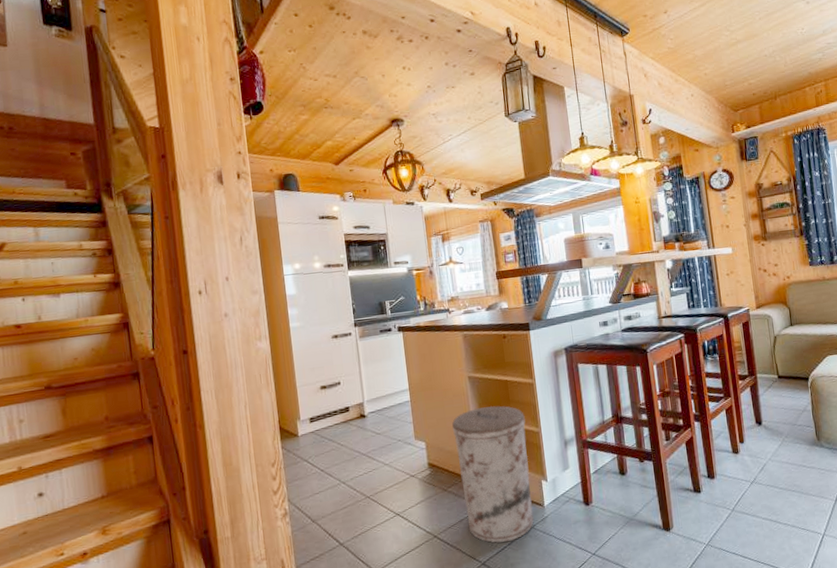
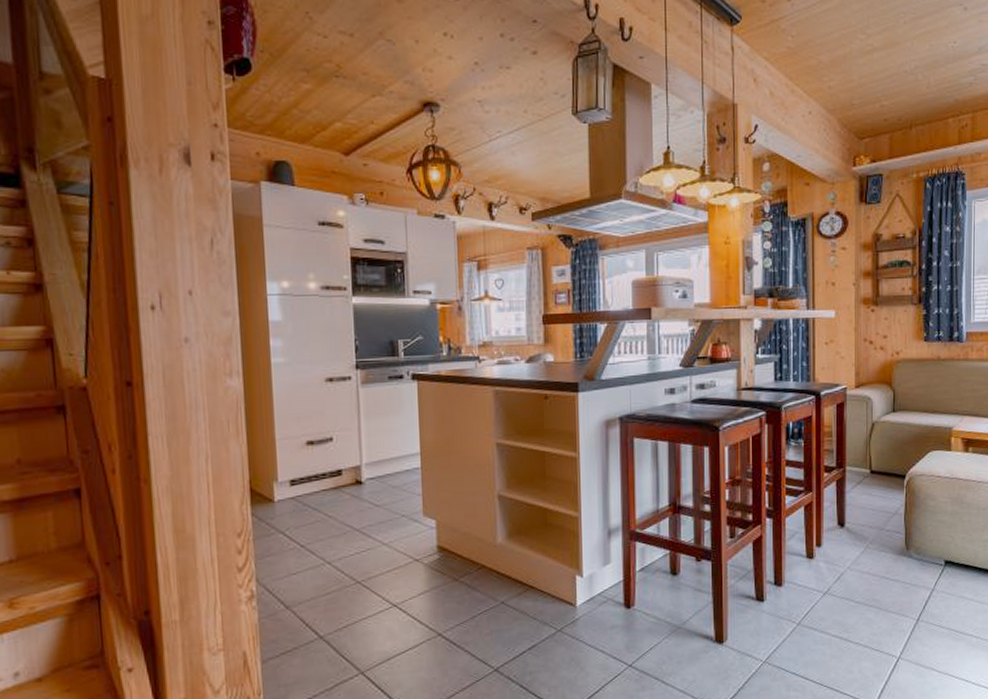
trash can: present [452,405,534,543] -> none [472,481,563,646]

